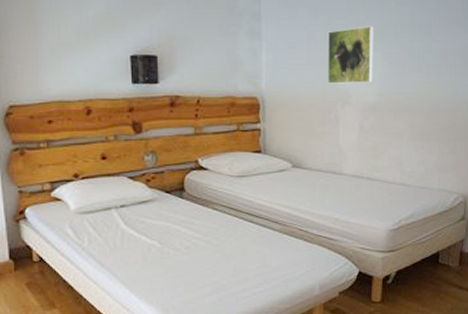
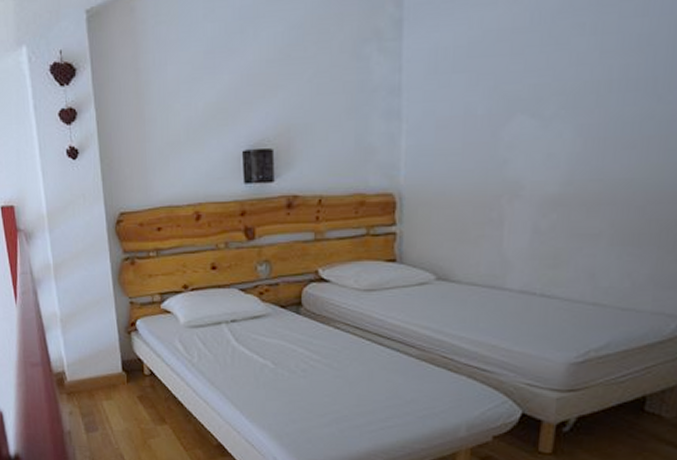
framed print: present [327,26,375,84] -> none [489,89,564,172]

